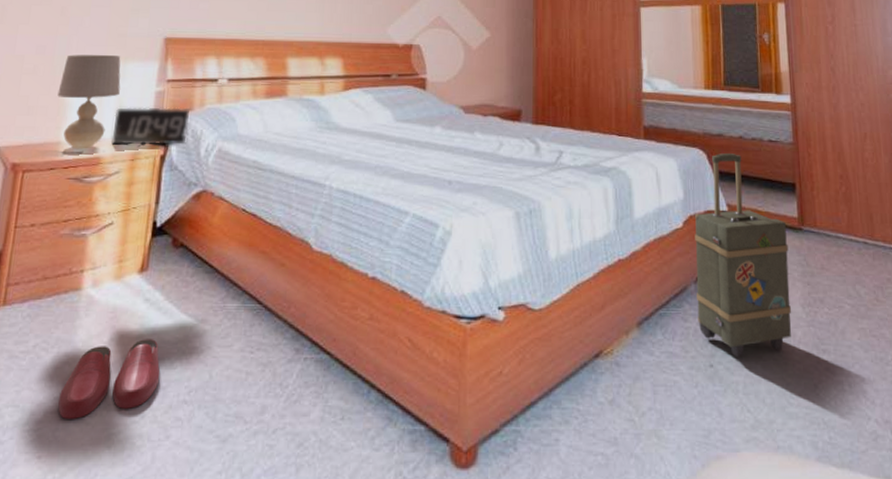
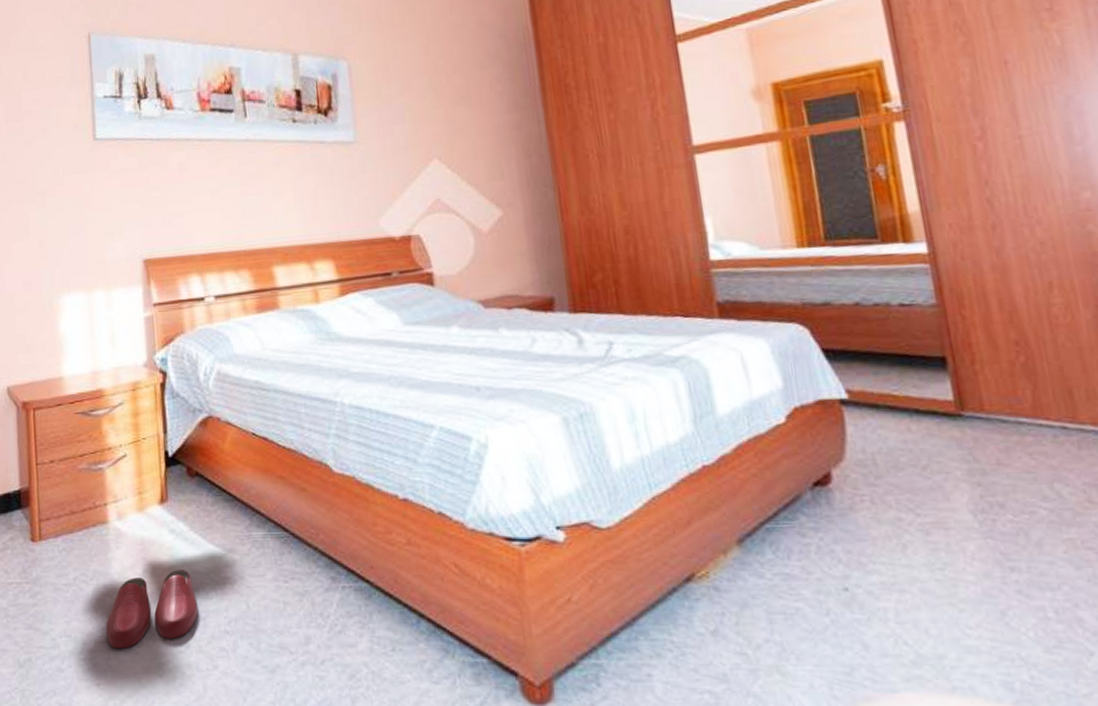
table lamp: present [57,54,121,149] -> none [51,283,109,384]
alarm clock: present [111,107,189,146] -> none [108,331,183,376]
suitcase: present [695,153,792,357] -> none [802,326,959,579]

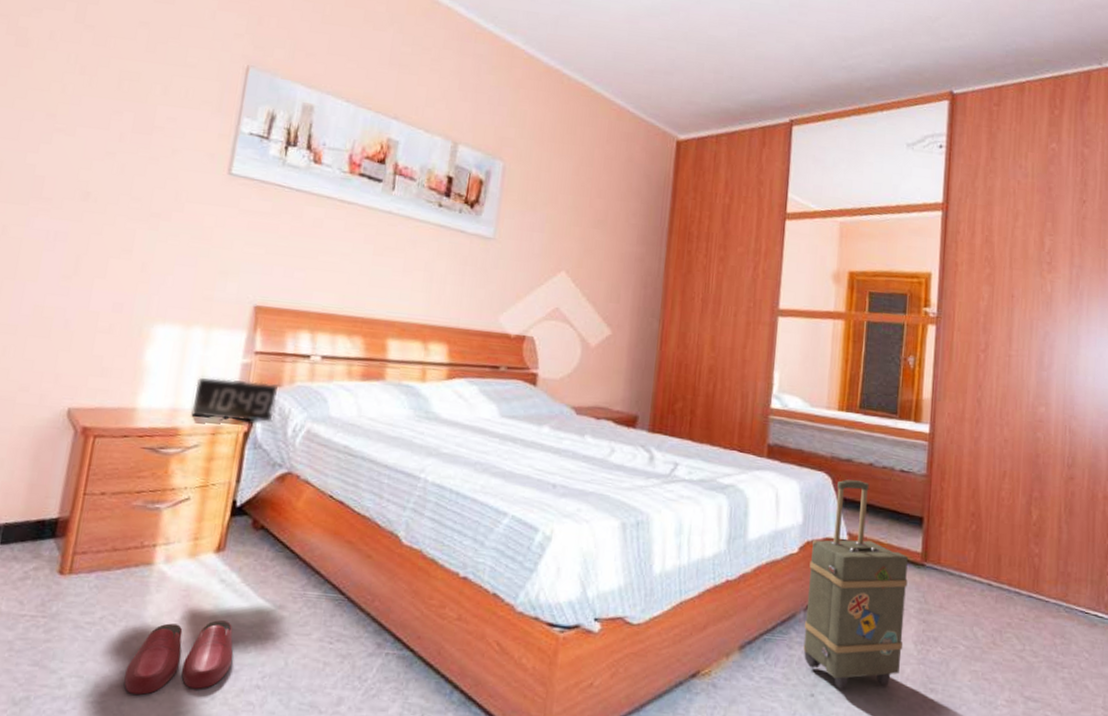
alarm clock: none [108,331,183,376] -> present [191,377,278,422]
suitcase: none [802,326,959,579] -> present [803,479,908,689]

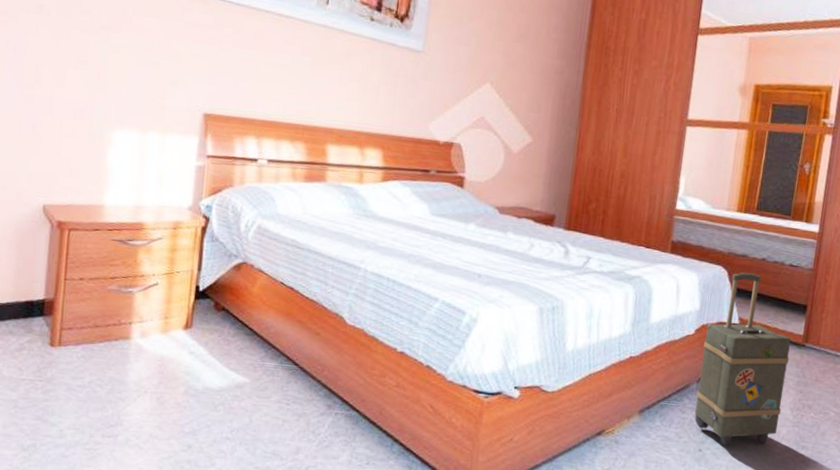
slippers: present [124,620,234,696] -> none [114,385,205,444]
alarm clock: present [191,377,278,422] -> none [153,178,229,219]

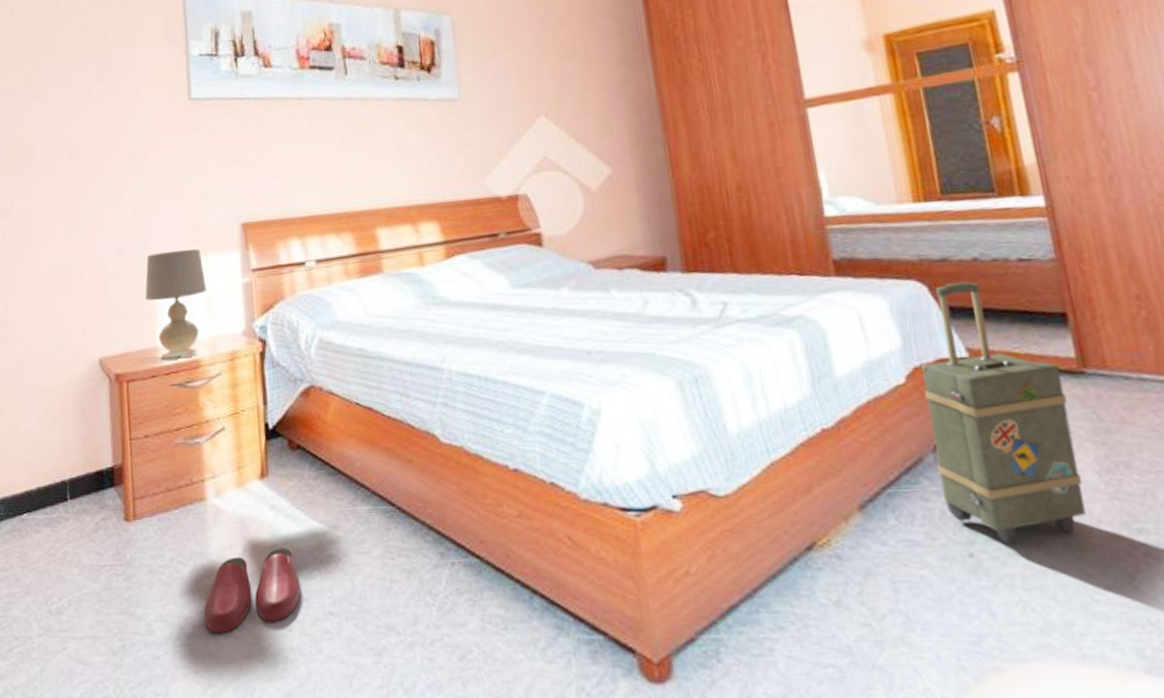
table lamp: none [98,122,161,215] -> present [145,249,206,354]
slippers: none [114,385,205,444] -> present [204,548,301,634]

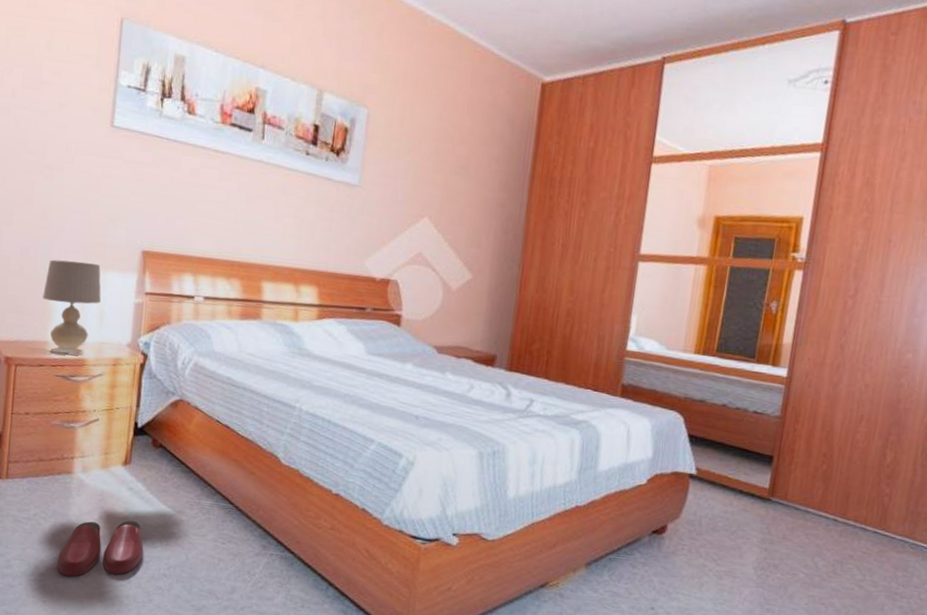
suitcase: present [922,282,1086,543] -> none [646,419,755,605]

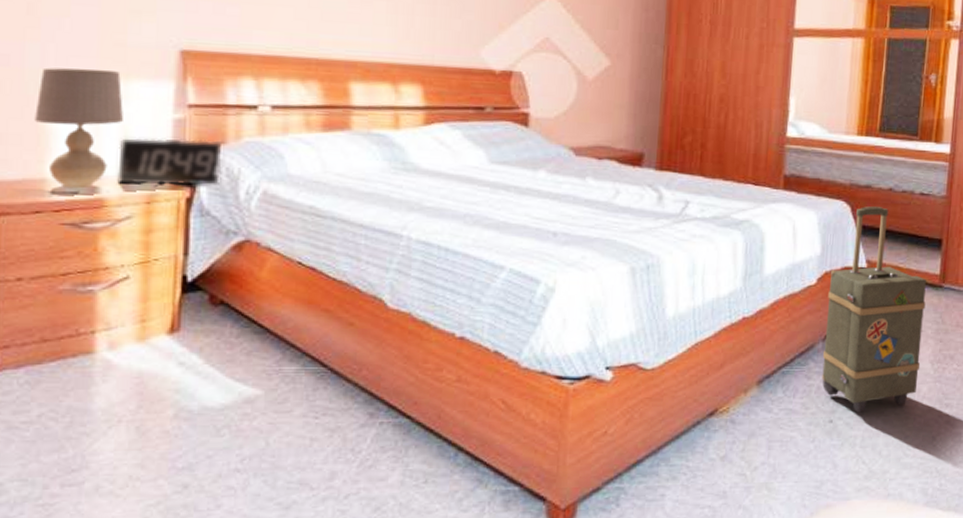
slippers: present [57,520,144,577] -> none [78,406,205,493]
alarm clock: none [94,315,167,356] -> present [117,138,221,186]
suitcase: none [646,419,755,605] -> present [822,206,926,413]

